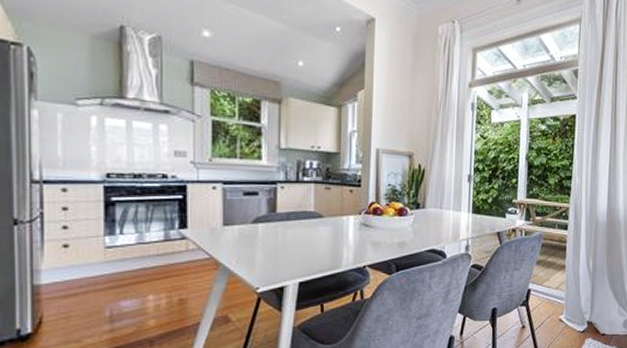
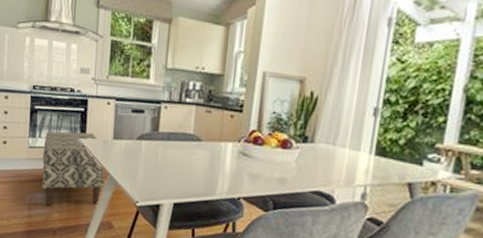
bench: none [127,222,216,313] -> present [42,131,106,206]

